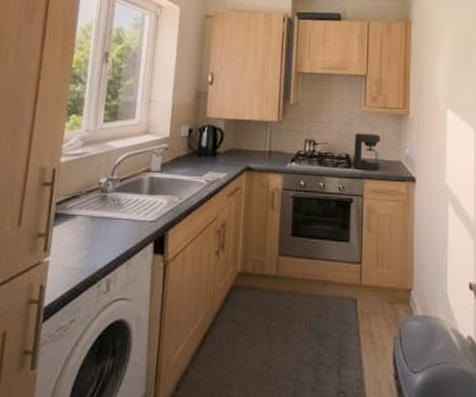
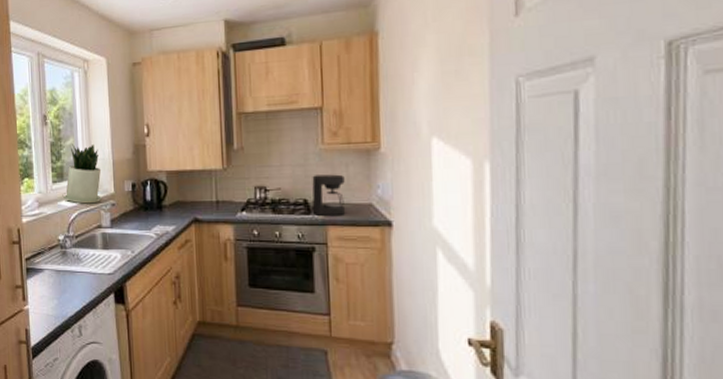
planter: none [112,83,159,146] -> present [62,143,102,204]

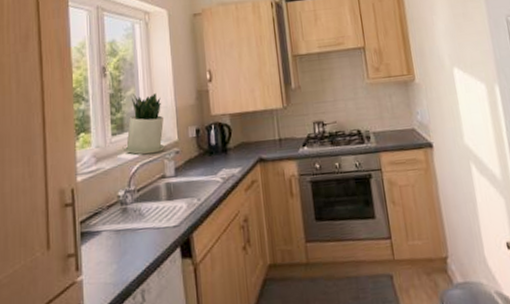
coffee maker: present [312,174,346,217] -> none [362,104,394,145]

